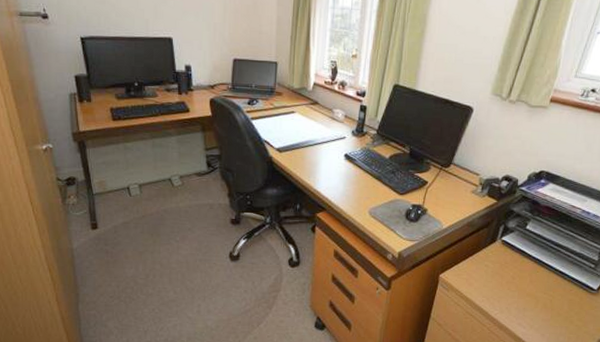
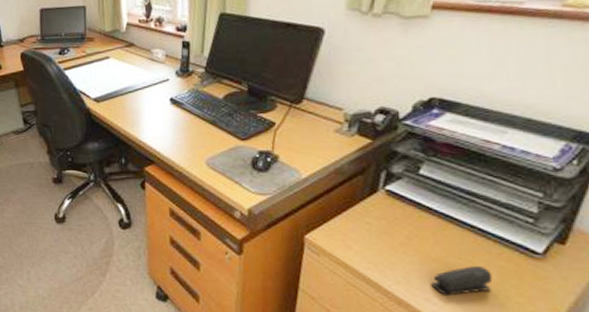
stapler: none [524,298,564,321] -> present [431,265,493,295]

